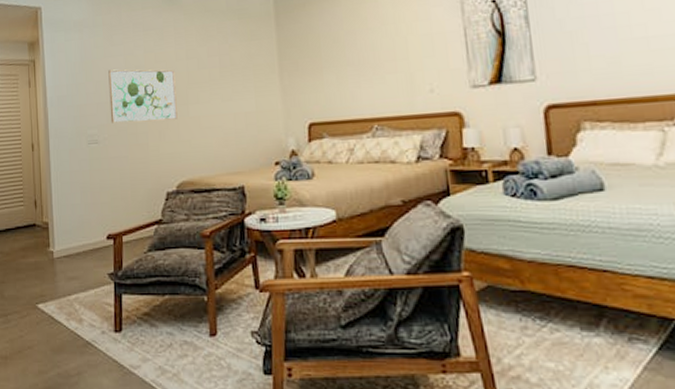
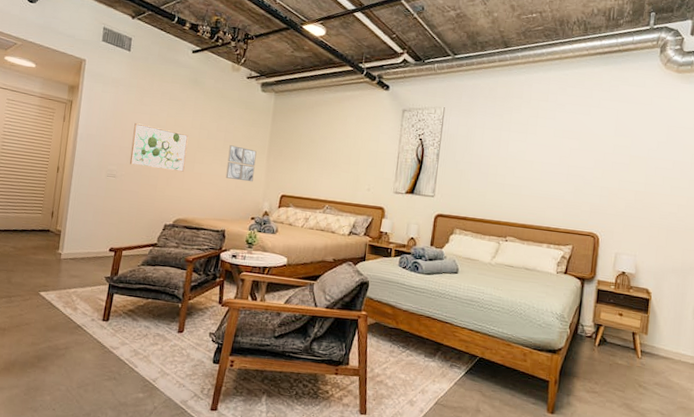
wall art: none [228,70,267,116] -> present [225,145,257,182]

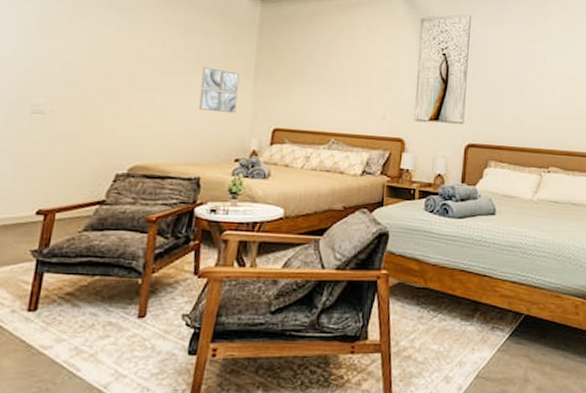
wall art: present [129,123,189,172] -> none [63,41,147,104]

